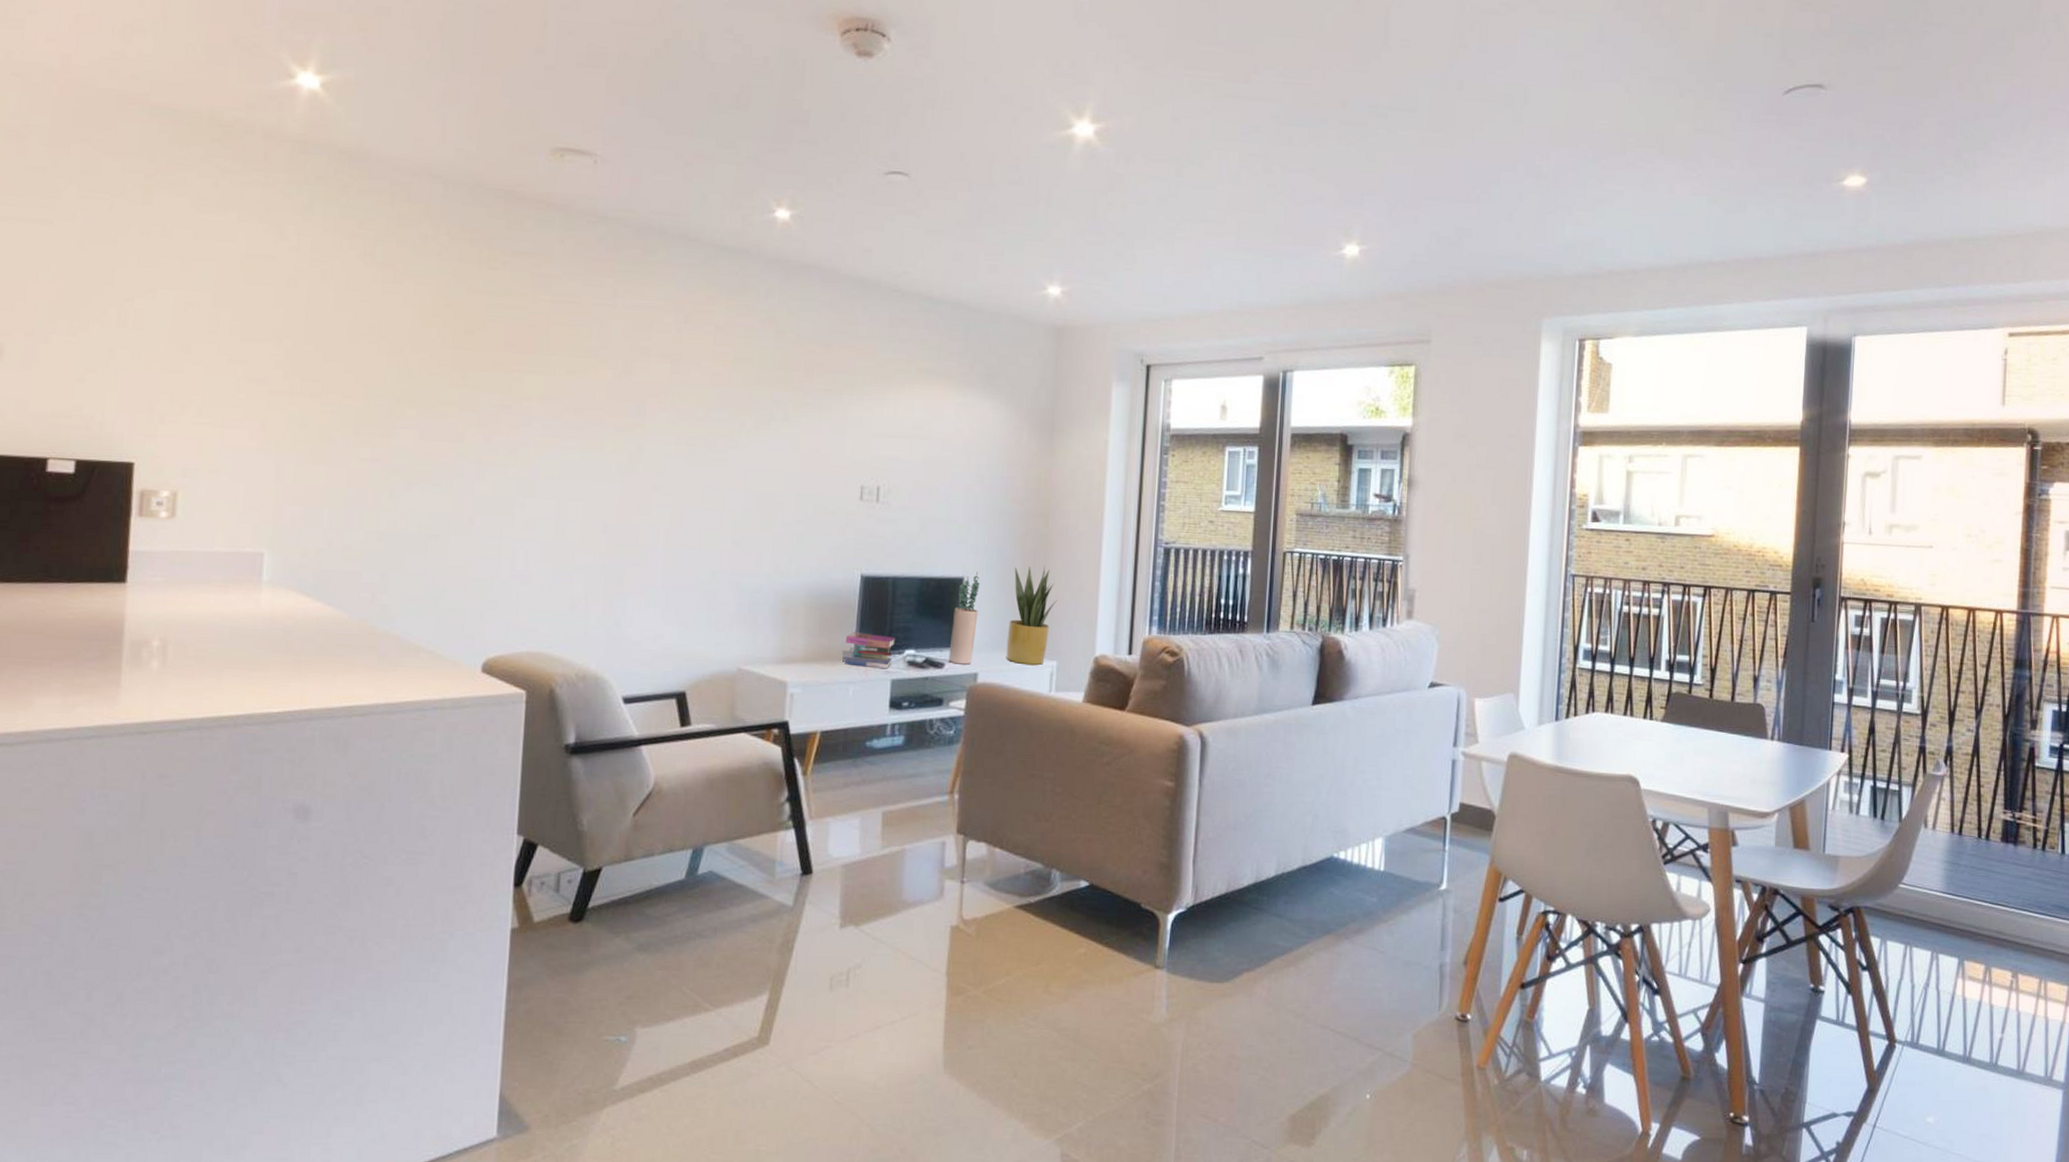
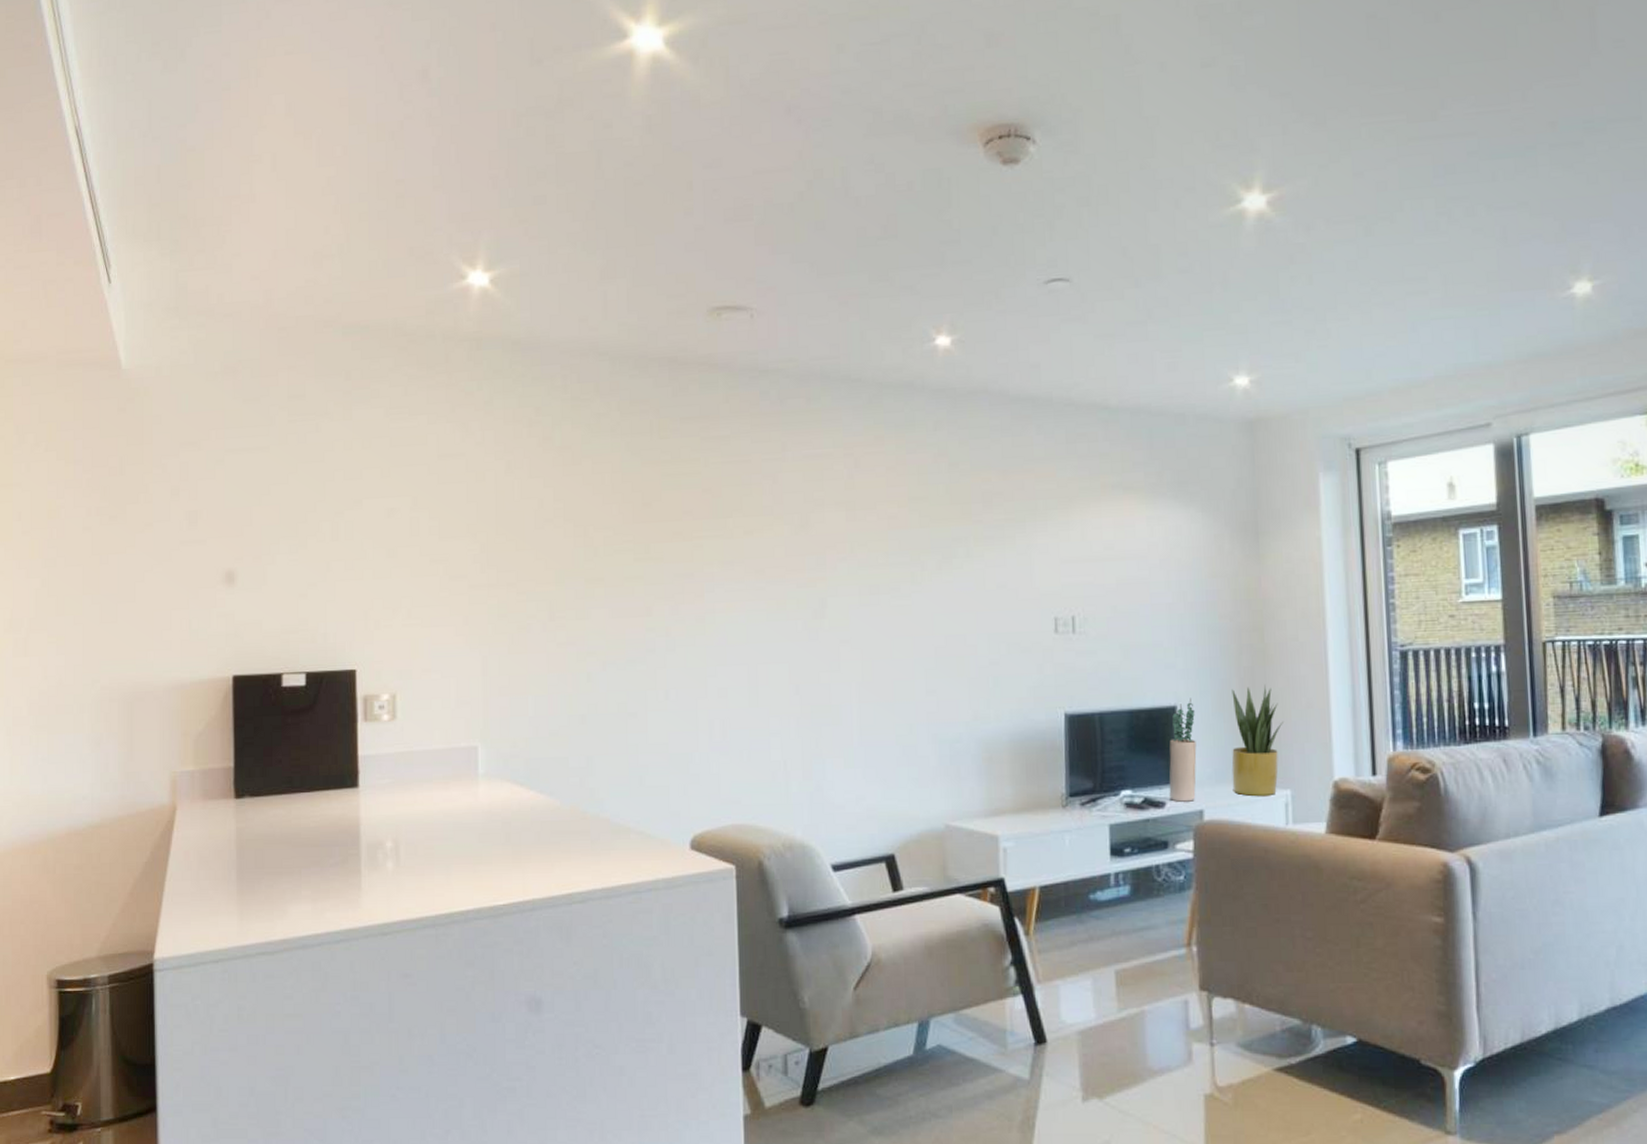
books: present [841,632,895,669] -> none [1053,776,1109,814]

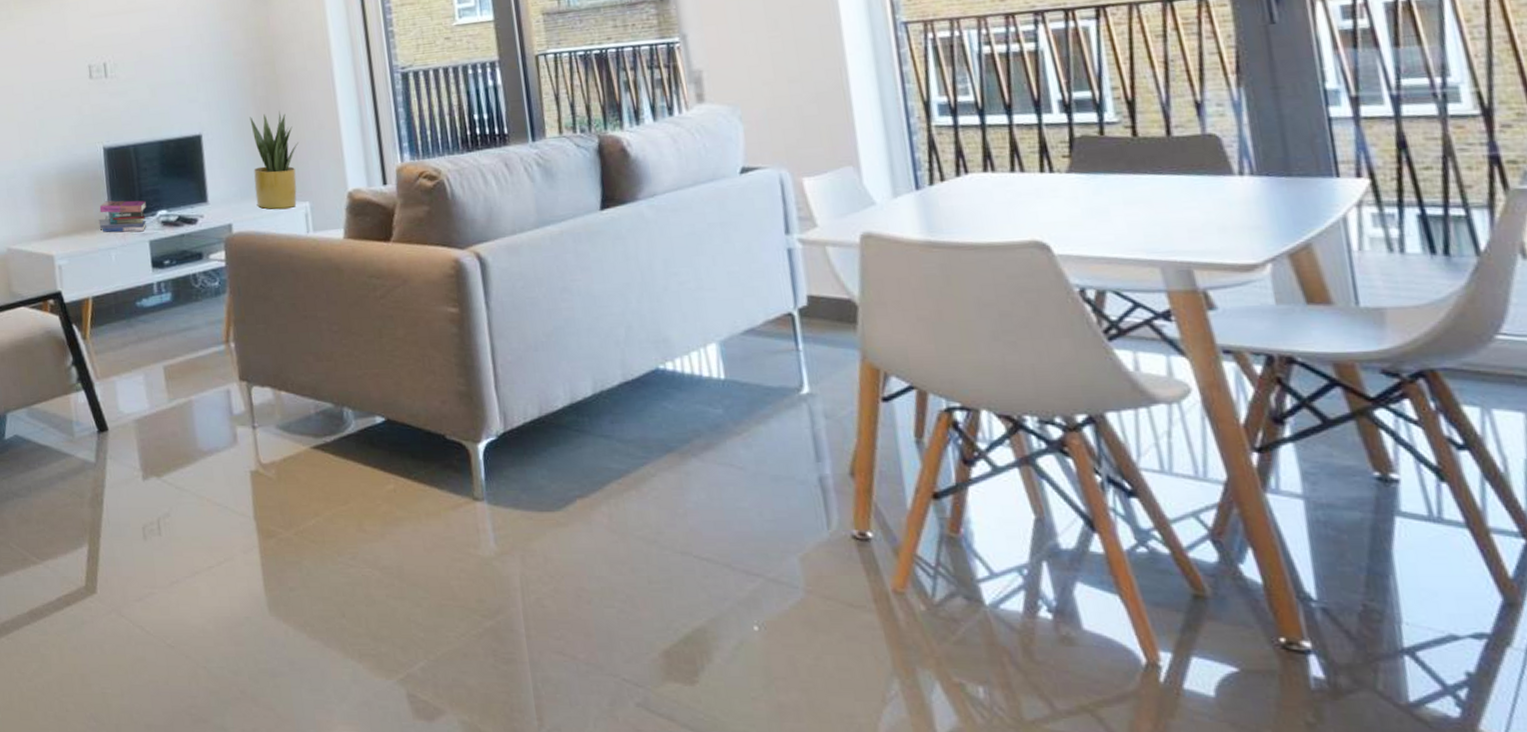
books: none [1053,776,1109,814] -> present [98,200,147,233]
vase: present [1169,698,1197,802] -> none [197,127,224,218]

